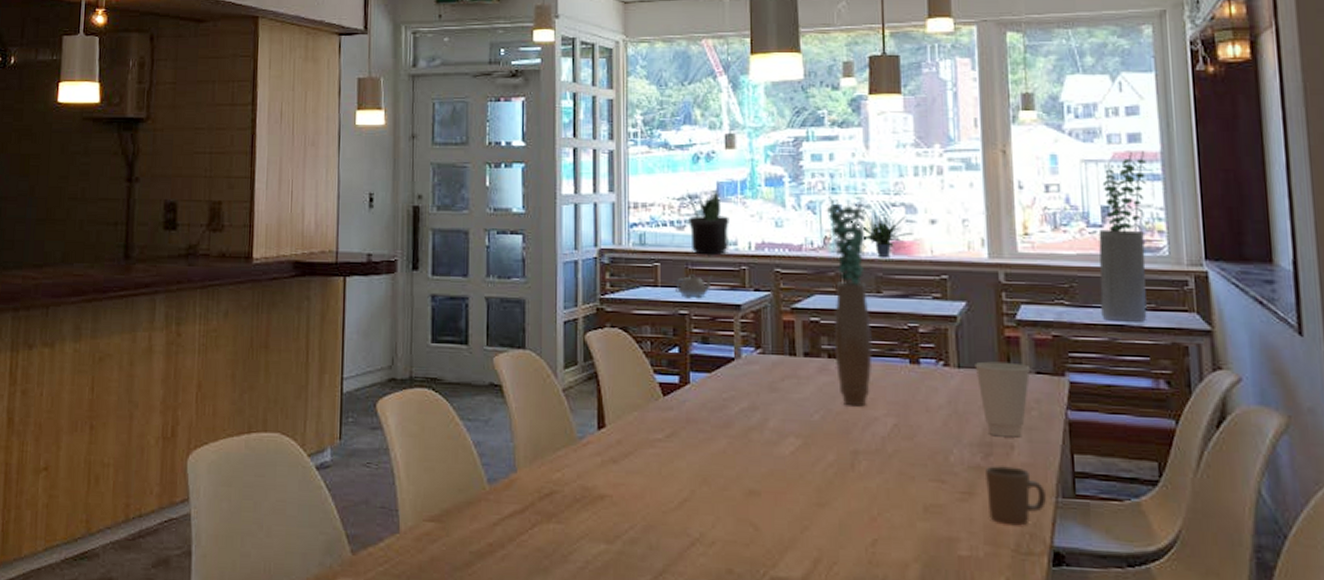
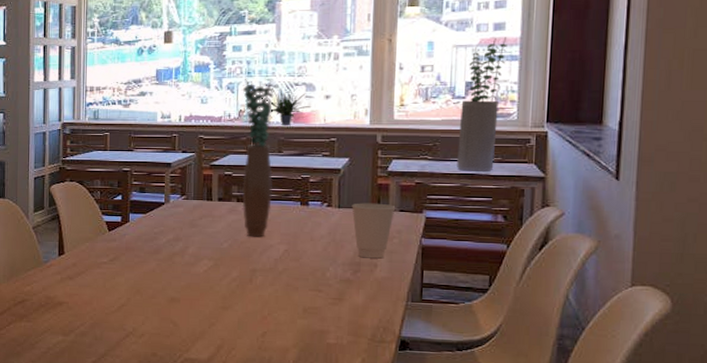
teapot: present [674,273,713,299] -> none [120,140,151,159]
planter: present [687,189,729,254] -> none [132,75,165,125]
mug: present [984,464,1047,526] -> none [352,278,400,322]

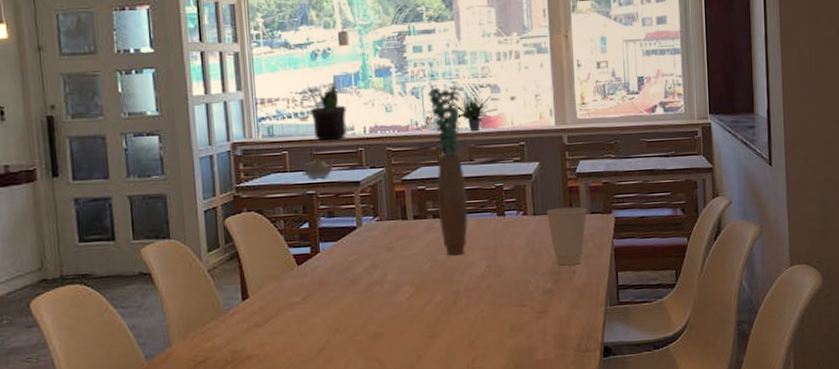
teapot: none [120,140,151,159] -> present [302,158,335,180]
planter: none [132,75,165,125] -> present [307,82,347,140]
vase: present [457,37,507,173] -> none [636,31,670,168]

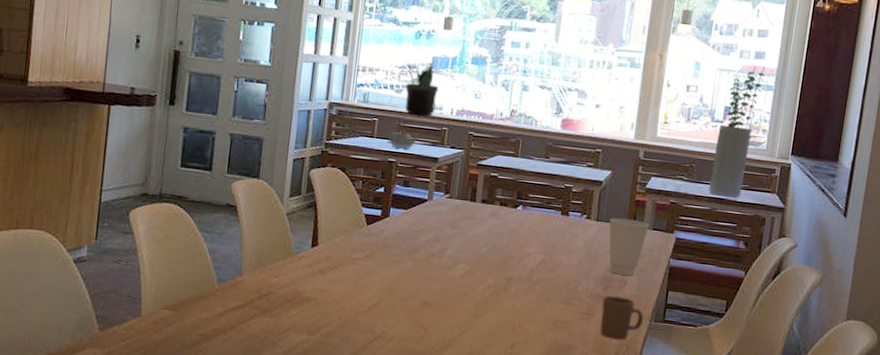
vase: present [427,81,469,256] -> none [504,77,548,245]
potted plant: present [448,90,497,131] -> none [534,90,581,131]
mug: none [554,286,599,332] -> present [600,295,644,339]
vase: none [636,31,670,168] -> present [708,66,765,199]

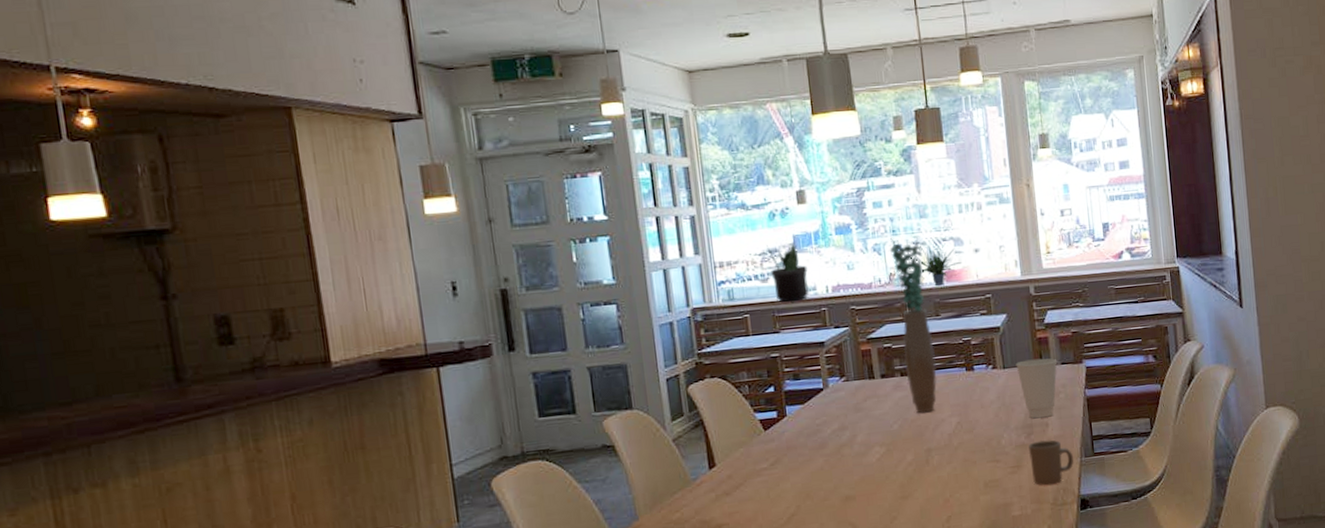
teapot: present [387,129,420,151] -> none [764,319,798,343]
vase: none [504,77,548,245] -> present [889,237,937,413]
potted plant: none [534,90,581,131] -> present [911,245,962,286]
vase: present [708,66,765,199] -> none [1101,175,1139,315]

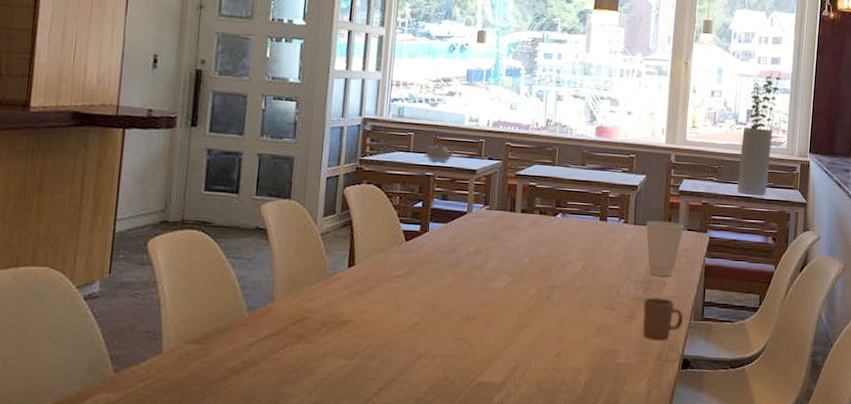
teapot: none [764,319,798,343] -> present [423,142,457,164]
planter: present [767,242,809,302] -> none [441,74,474,128]
vase: present [889,237,937,413] -> none [544,87,581,252]
potted plant: present [911,245,962,286] -> none [569,99,614,138]
vase: none [1101,175,1139,315] -> present [737,71,781,197]

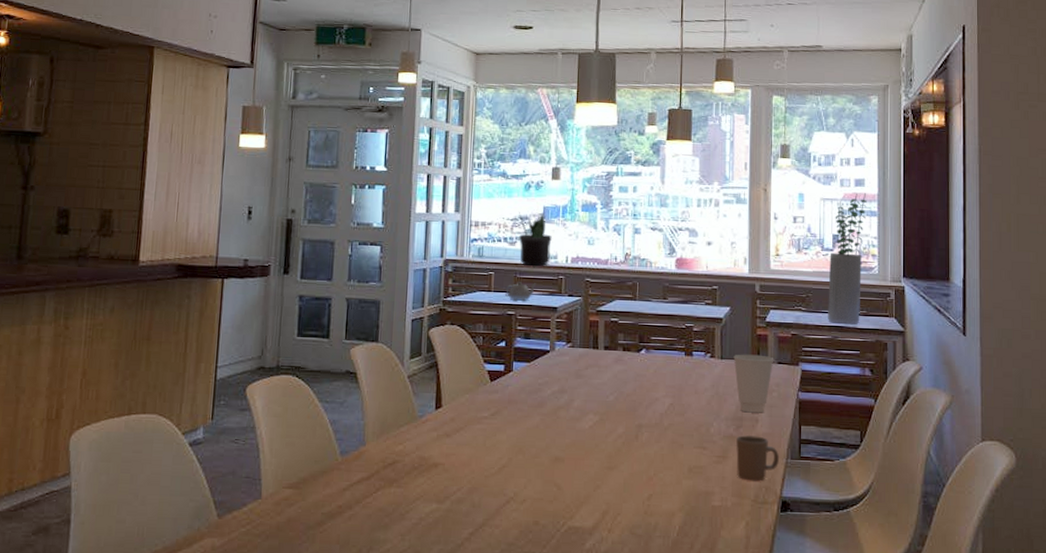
planter: none [441,74,474,128] -> present [519,212,552,266]

